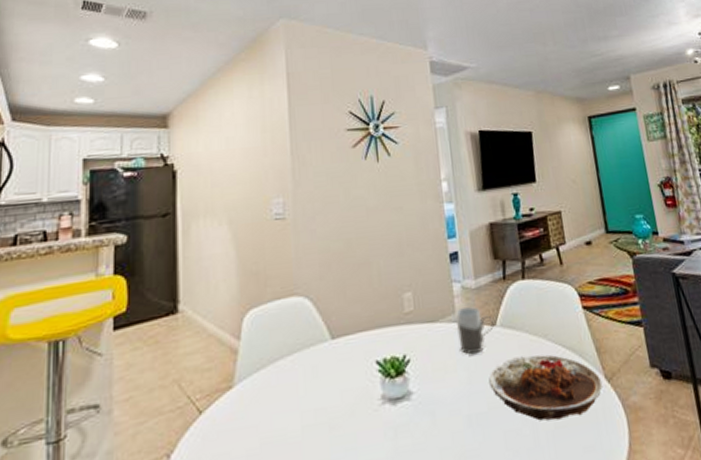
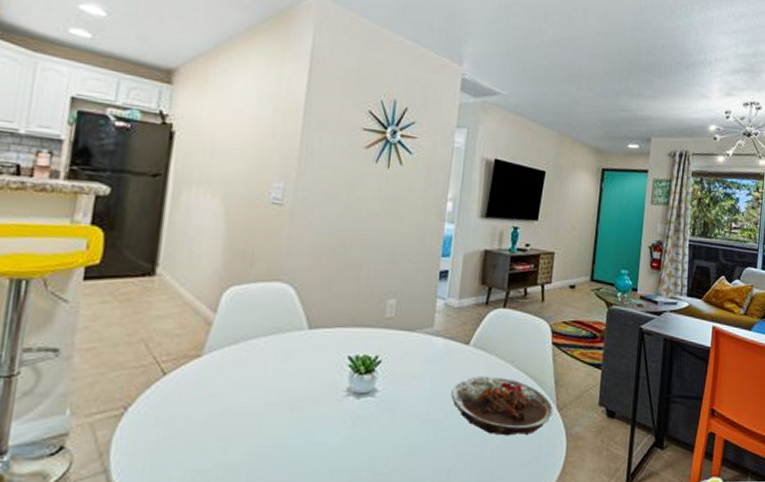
mug: present [456,305,495,355] -> none [430,322,469,367]

